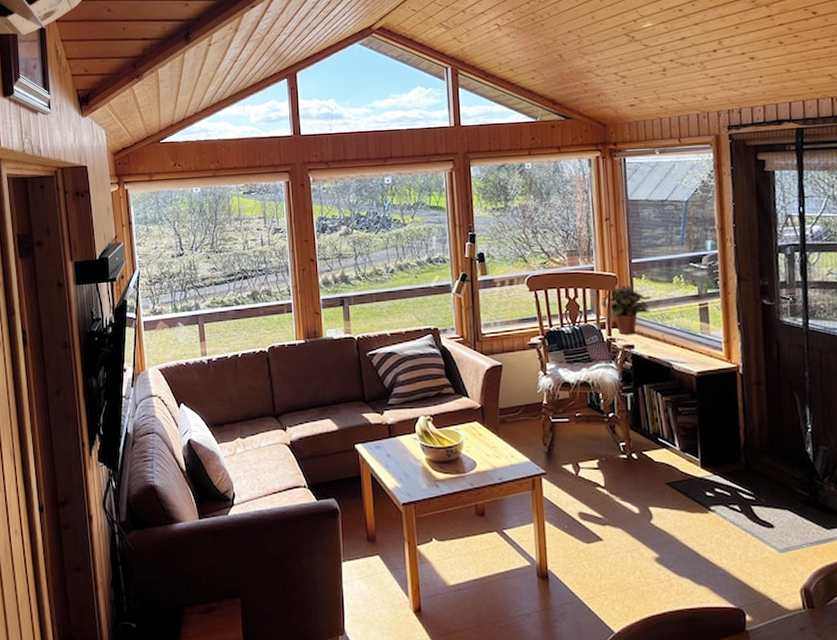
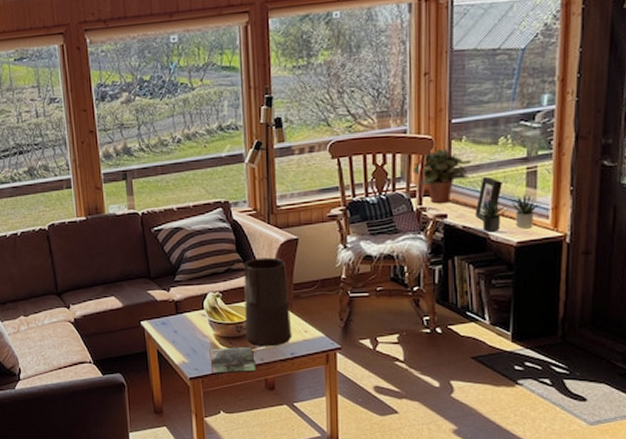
magazine: none [421,471,466,499] -> present [209,346,256,374]
vase: none [452,382,500,472] -> present [243,257,292,347]
picture frame: none [658,311,680,351] -> present [475,176,502,220]
succulent plant: none [659,328,716,362] -> present [476,194,542,232]

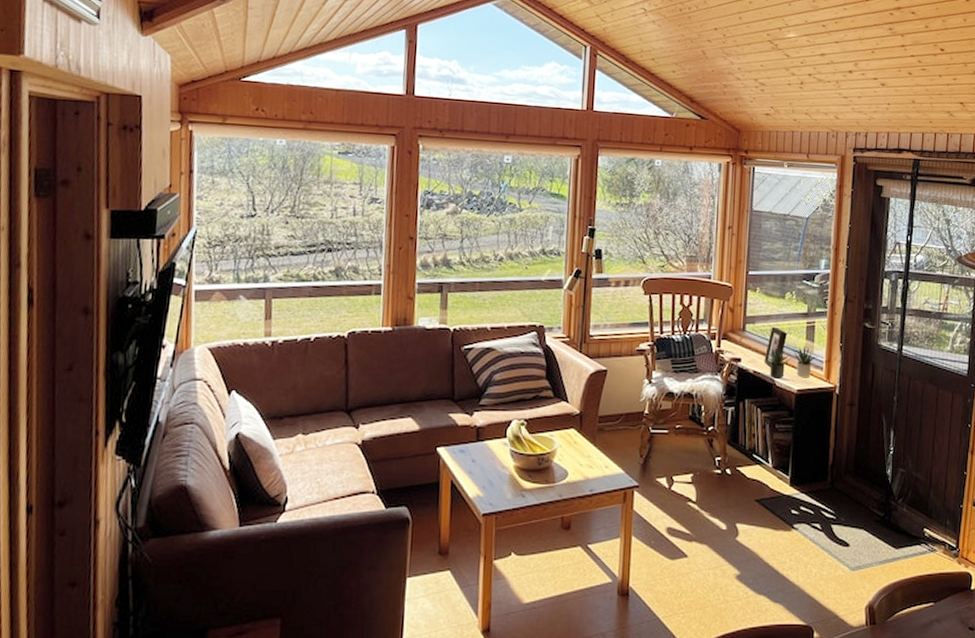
magazine: present [209,346,256,374] -> none [506,480,553,510]
vase: present [243,257,292,347] -> none [547,386,593,482]
potted plant: present [413,148,471,203] -> none [714,296,763,347]

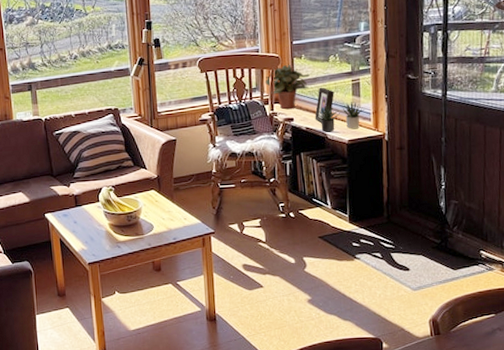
potted plant: none [714,296,763,347] -> present [265,64,310,109]

